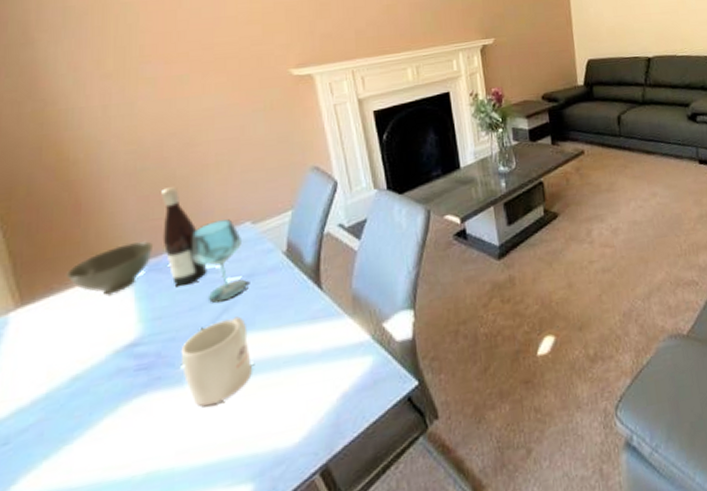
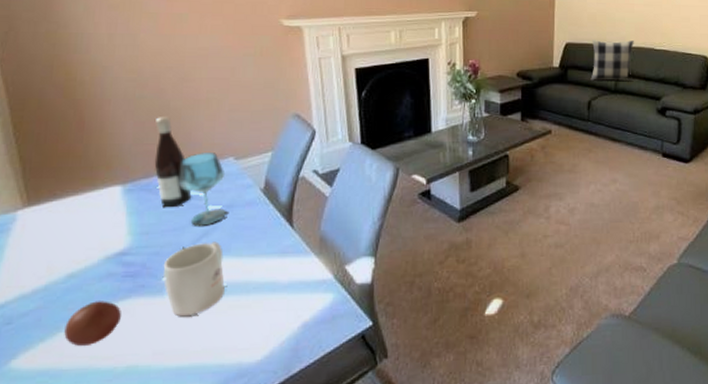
bowl: present [65,240,152,295] -> none [67,162,145,207]
fruit: none [71,401,136,459] -> present [64,301,121,347]
pillow: none [614,50,659,95] -> present [590,40,634,82]

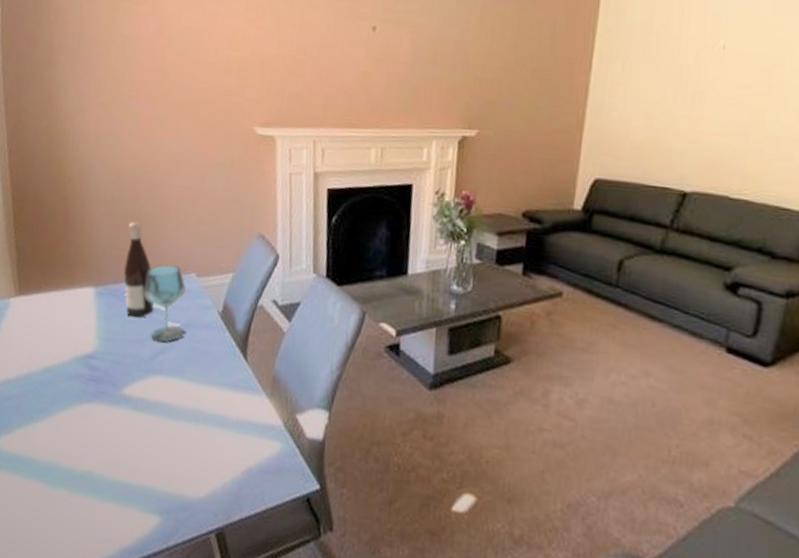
fruit: present [64,301,121,347] -> none [36,398,84,442]
mug: present [163,241,225,317] -> none [121,359,178,434]
pillow: present [590,40,634,82] -> none [625,178,698,241]

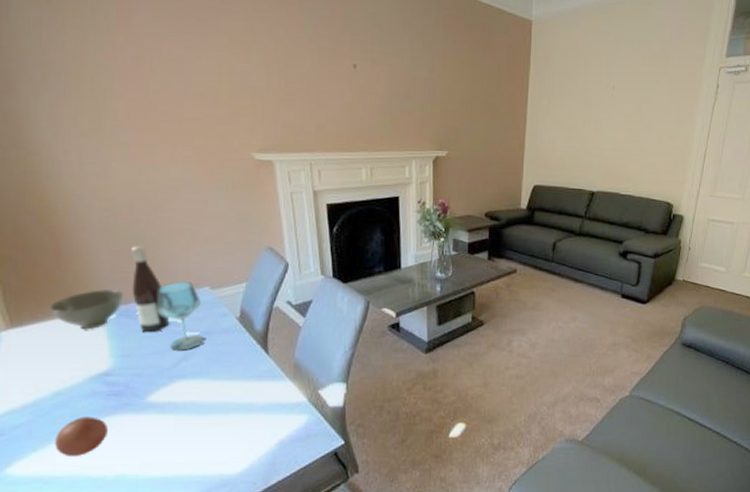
fruit: none [36,398,84,442] -> present [55,416,108,457]
bowl: none [50,264,116,307] -> present [48,288,123,330]

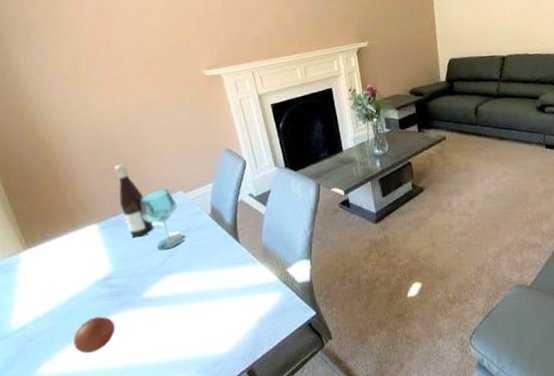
bowl: present [48,288,123,330] -> none [54,203,113,243]

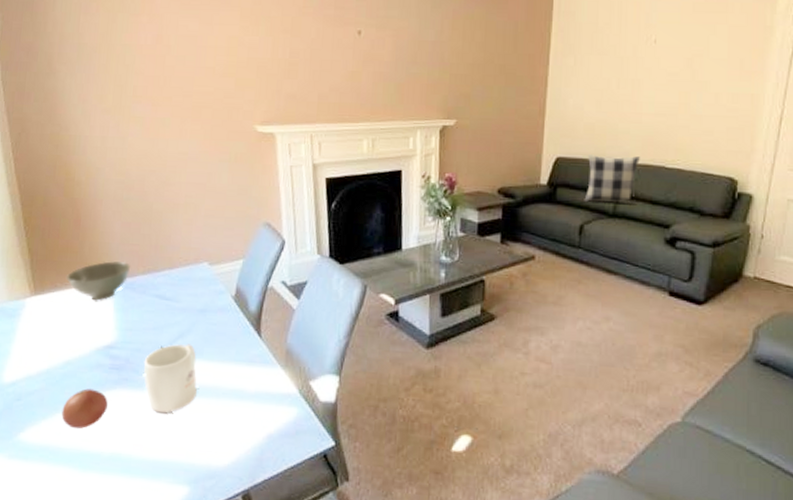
bowl: none [54,203,113,243] -> present [66,261,130,301]
bottle: present [115,163,154,237] -> none [138,218,170,306]
wine glass: present [140,189,184,250] -> none [158,256,200,328]
mug: none [141,260,193,323] -> present [143,343,197,414]
pillow: none [472,49,512,89] -> present [584,155,640,205]

